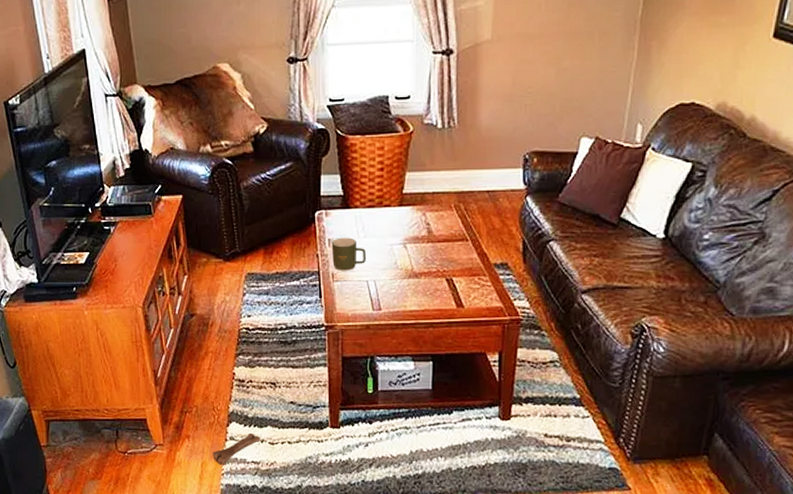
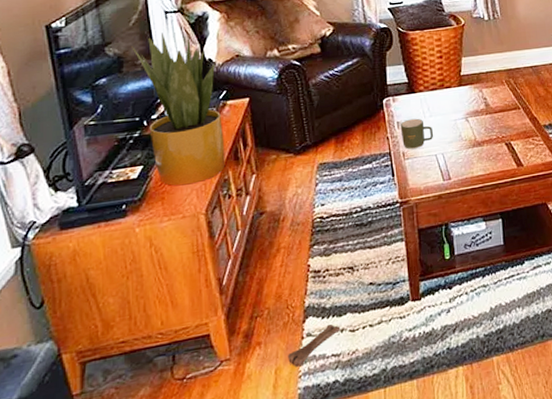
planter: none [76,117,160,276] -> present [131,32,226,187]

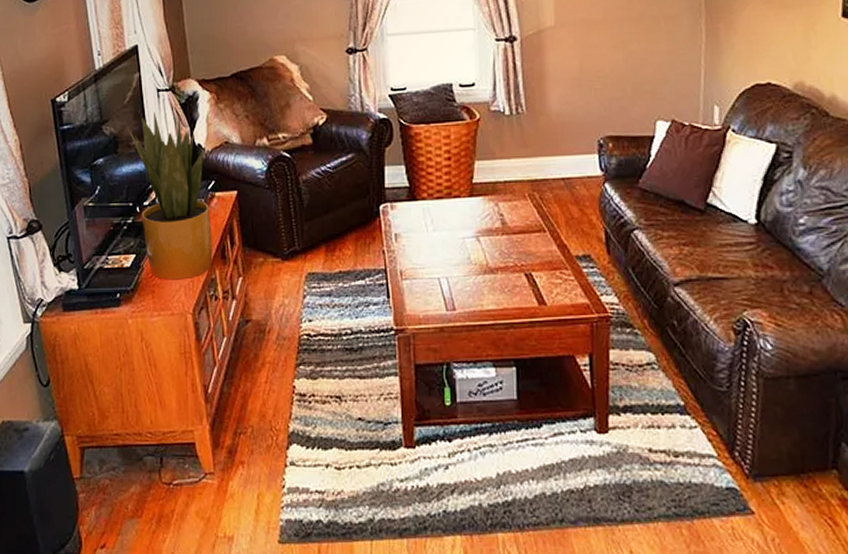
dog toy: present [288,324,341,367] -> none [271,456,326,496]
mug: present [400,118,434,149] -> none [398,231,437,268]

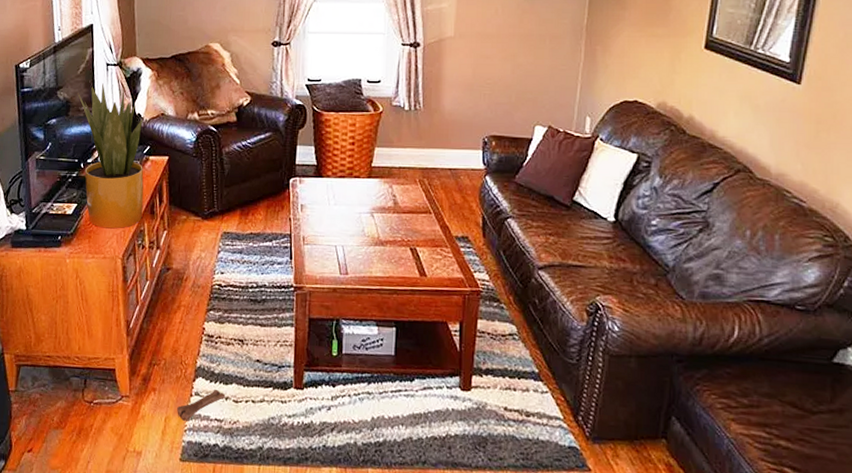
dog toy: none [271,456,326,496] -> present [177,389,226,421]

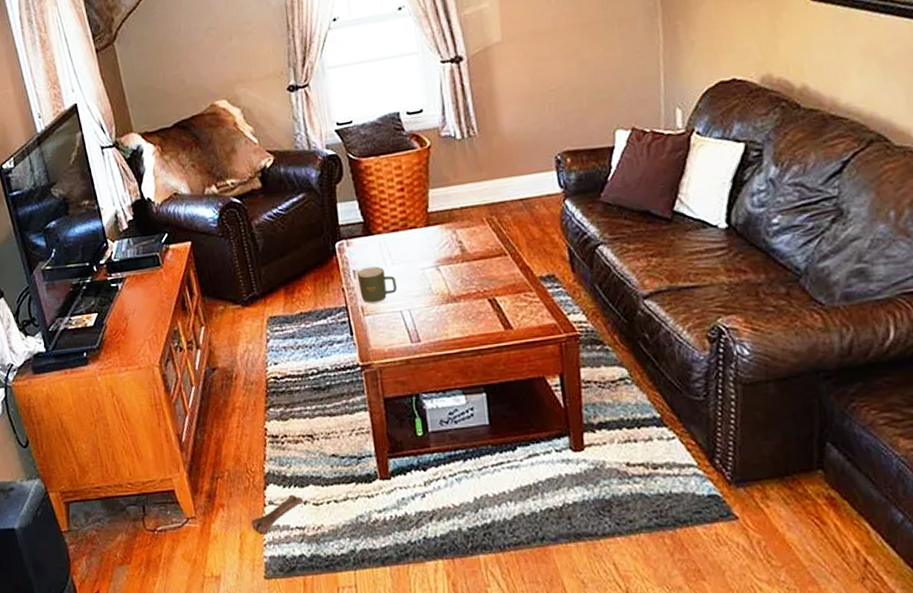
planter: present [77,83,144,229] -> none [74,170,174,336]
mug: none [303,203,336,235] -> present [356,266,398,304]

